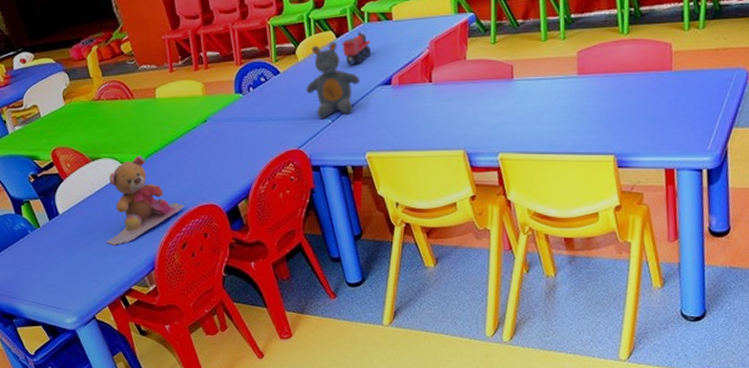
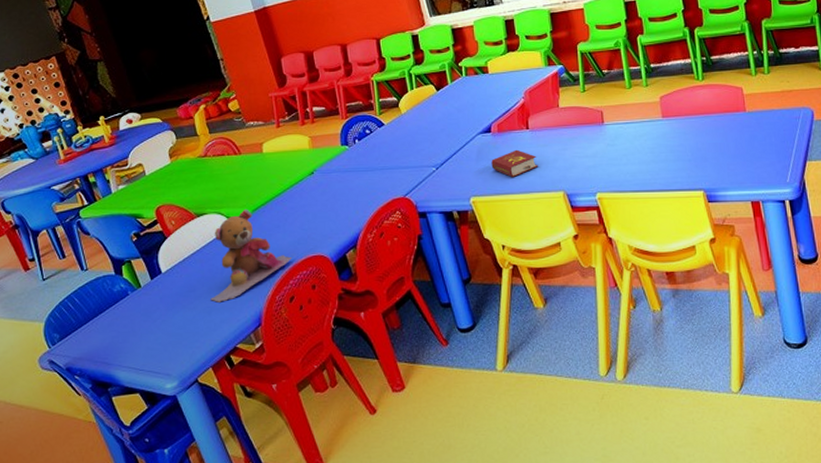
stuffed animal: present [305,42,361,120] -> none [409,94,462,168]
toy train: present [342,31,372,66] -> none [442,84,471,116]
book: none [390,104,440,133] -> present [491,149,539,177]

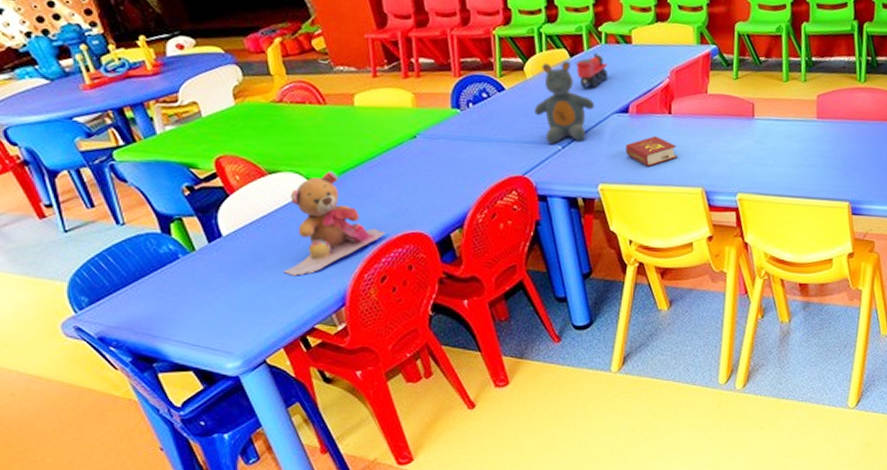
stuffed animal: none [409,94,462,168] -> present [533,60,595,145]
toy train: none [442,84,471,116] -> present [576,52,609,89]

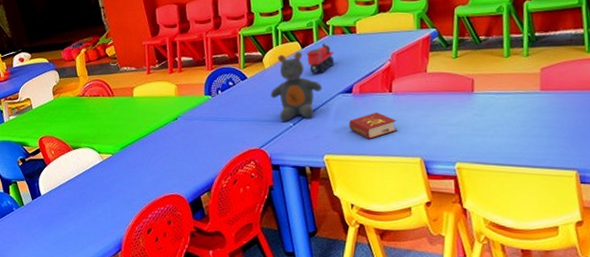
teddy bear: present [283,170,386,276] -> none [80,146,152,226]

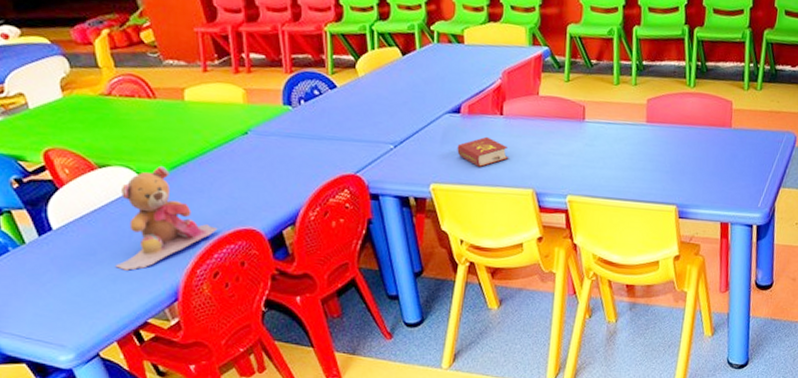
teddy bear: none [80,146,152,226] -> present [115,165,218,271]
stuffed animal: present [270,51,323,123] -> none [365,59,427,144]
toy train: present [306,43,335,74] -> none [408,51,441,88]

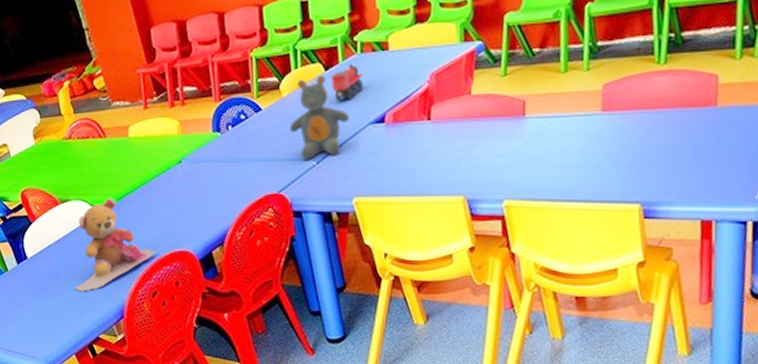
stuffed animal: none [365,59,427,144] -> present [289,75,350,161]
toy train: none [408,51,441,88] -> present [331,63,364,102]
book: present [457,136,509,167] -> none [381,144,438,176]

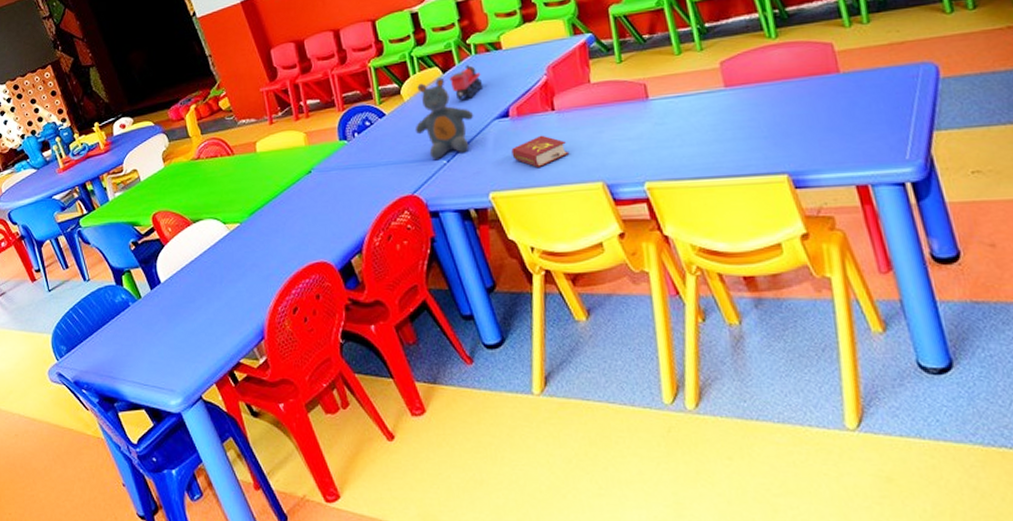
teddy bear: present [74,197,156,292] -> none [211,213,293,314]
book: none [381,144,438,176] -> present [511,135,570,167]

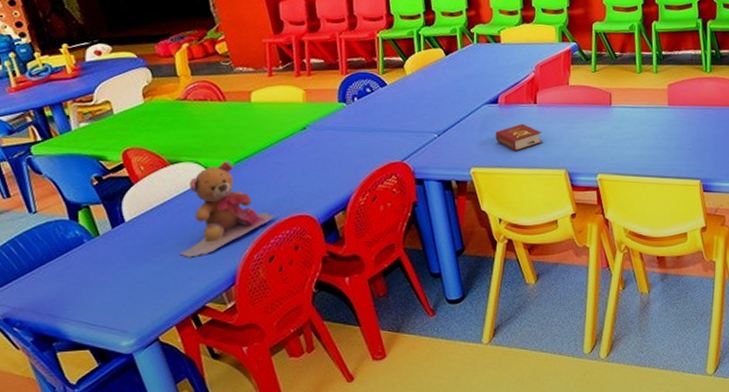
teddy bear: none [211,213,293,314] -> present [179,160,275,258]
stuffed animal: present [414,77,474,161] -> none [412,58,468,133]
toy train: present [449,64,483,101] -> none [450,50,480,83]

